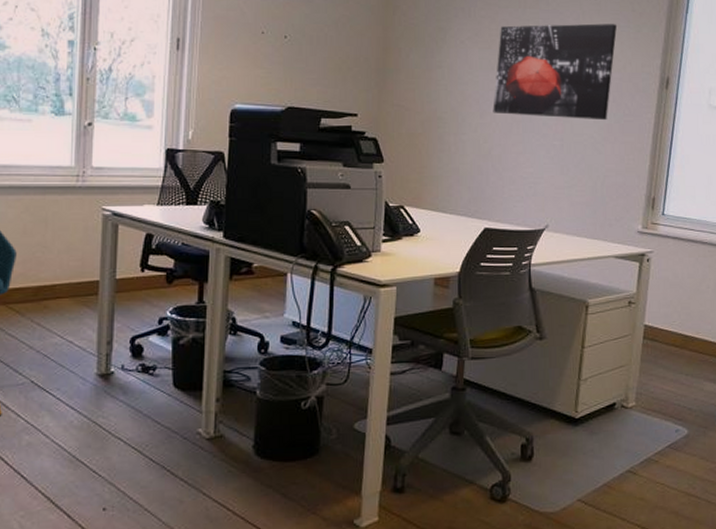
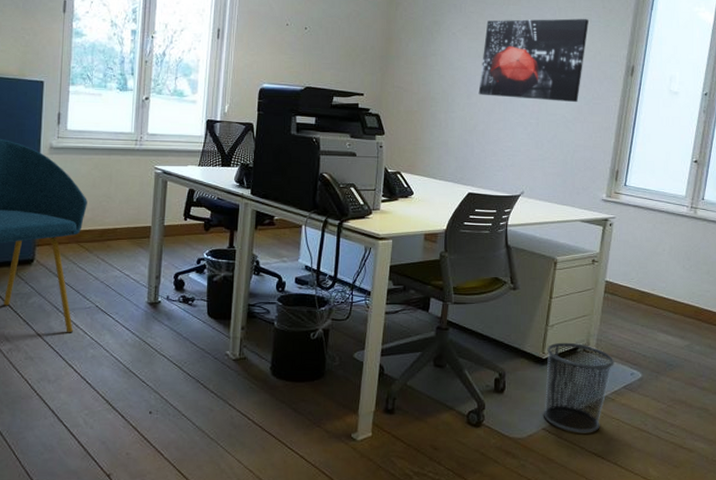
waste bin: none [577,398,657,503] -> present [543,342,614,433]

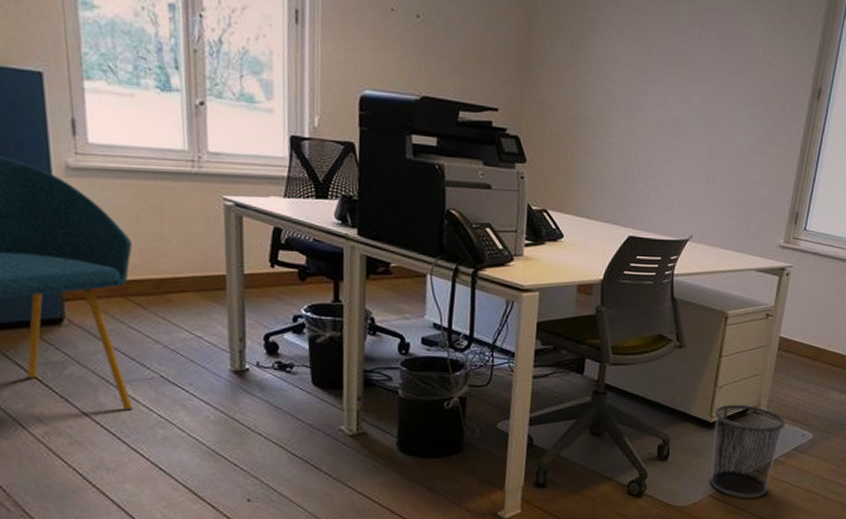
wall art: present [478,18,590,103] -> none [640,20,773,130]

